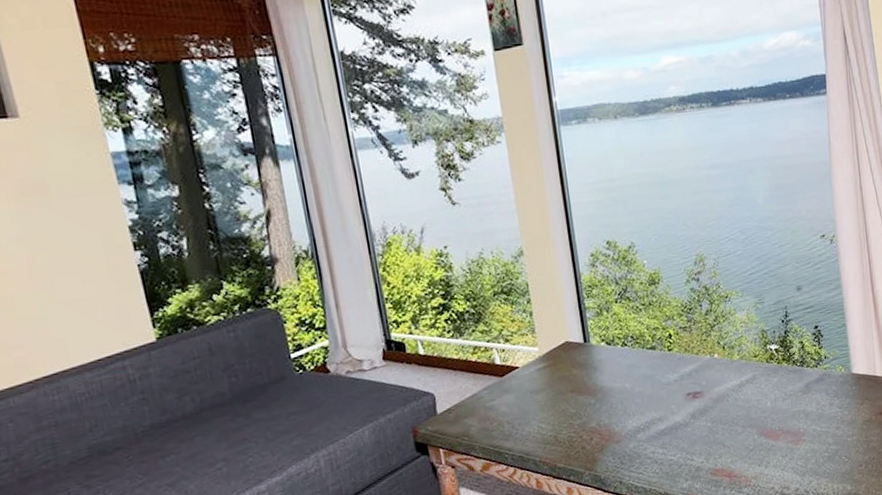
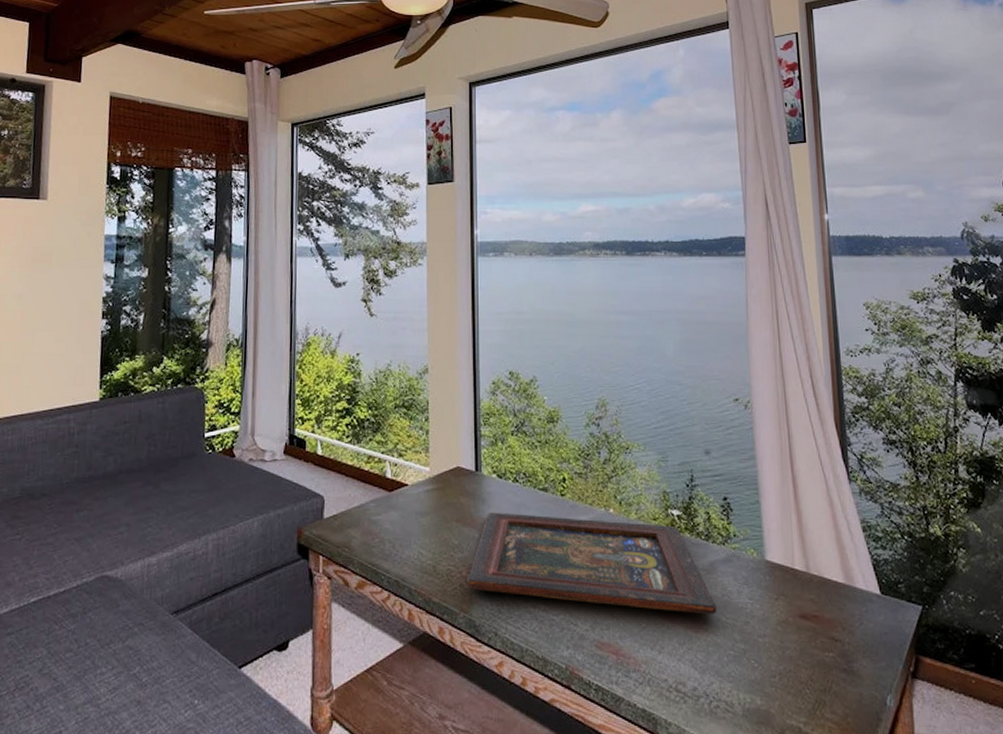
religious icon: none [588,359,813,450] -> present [468,512,718,615]

